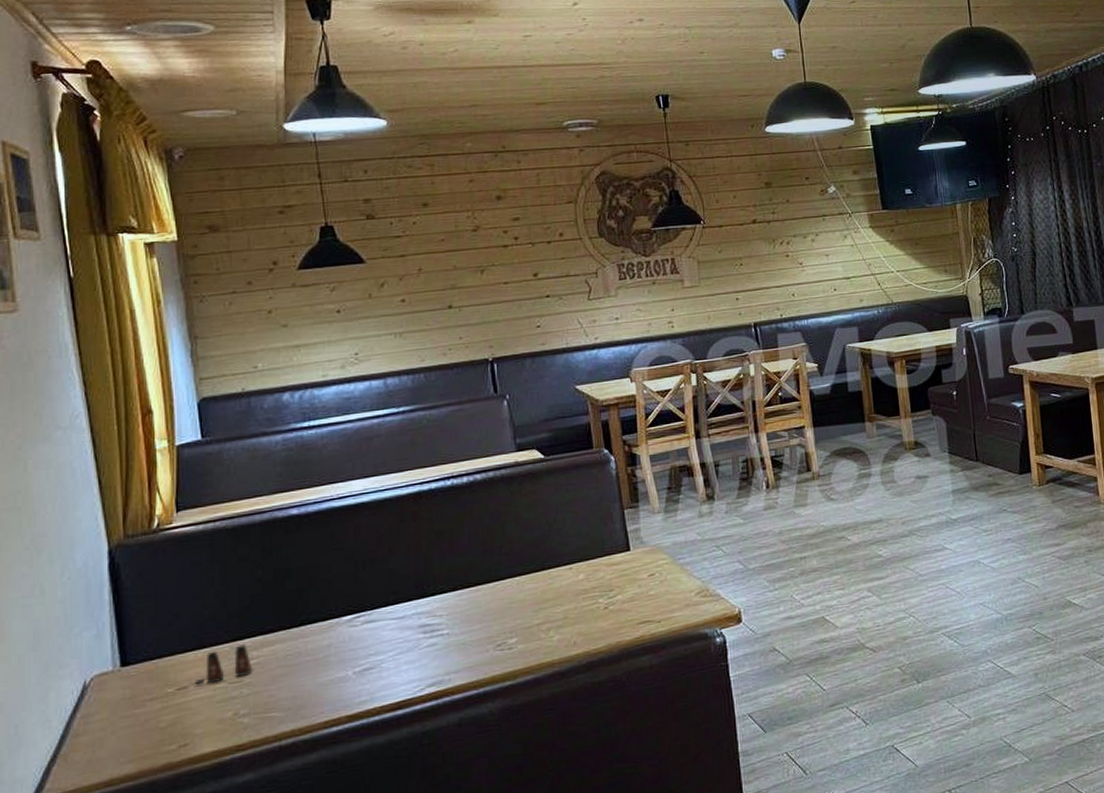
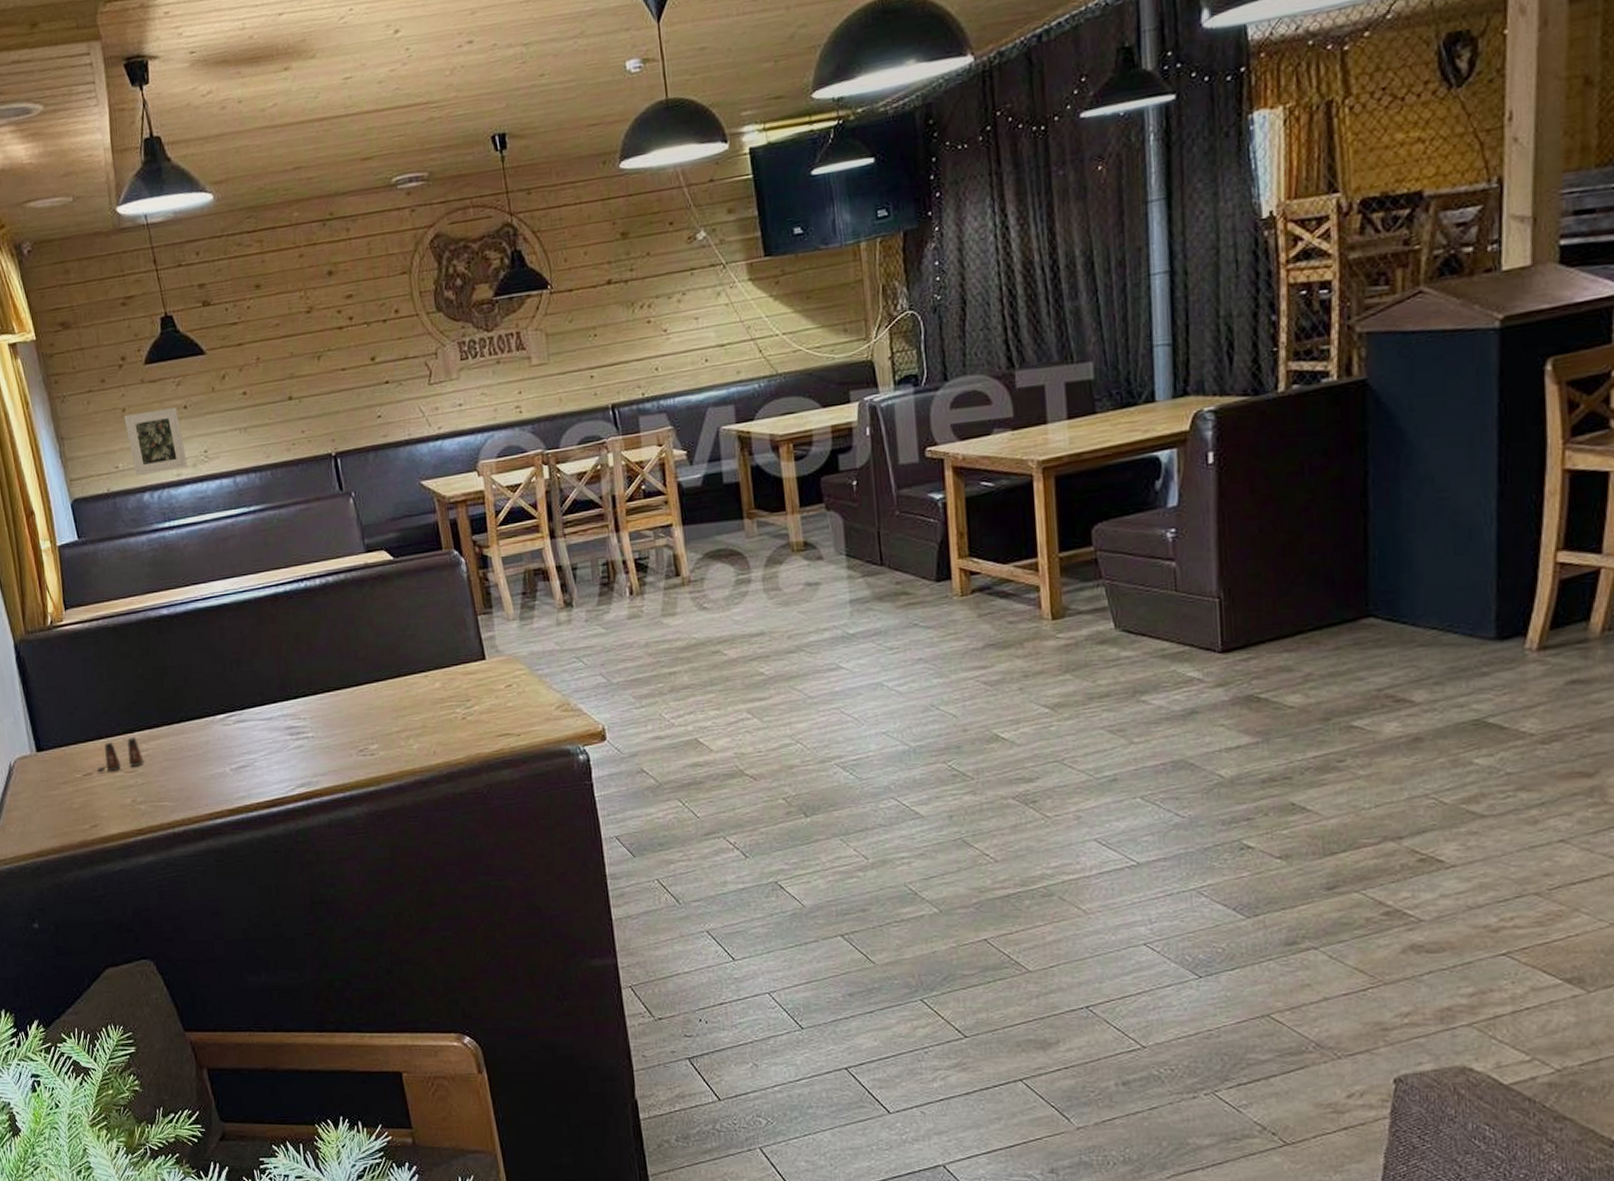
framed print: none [269,311,336,375] -> present [124,407,188,475]

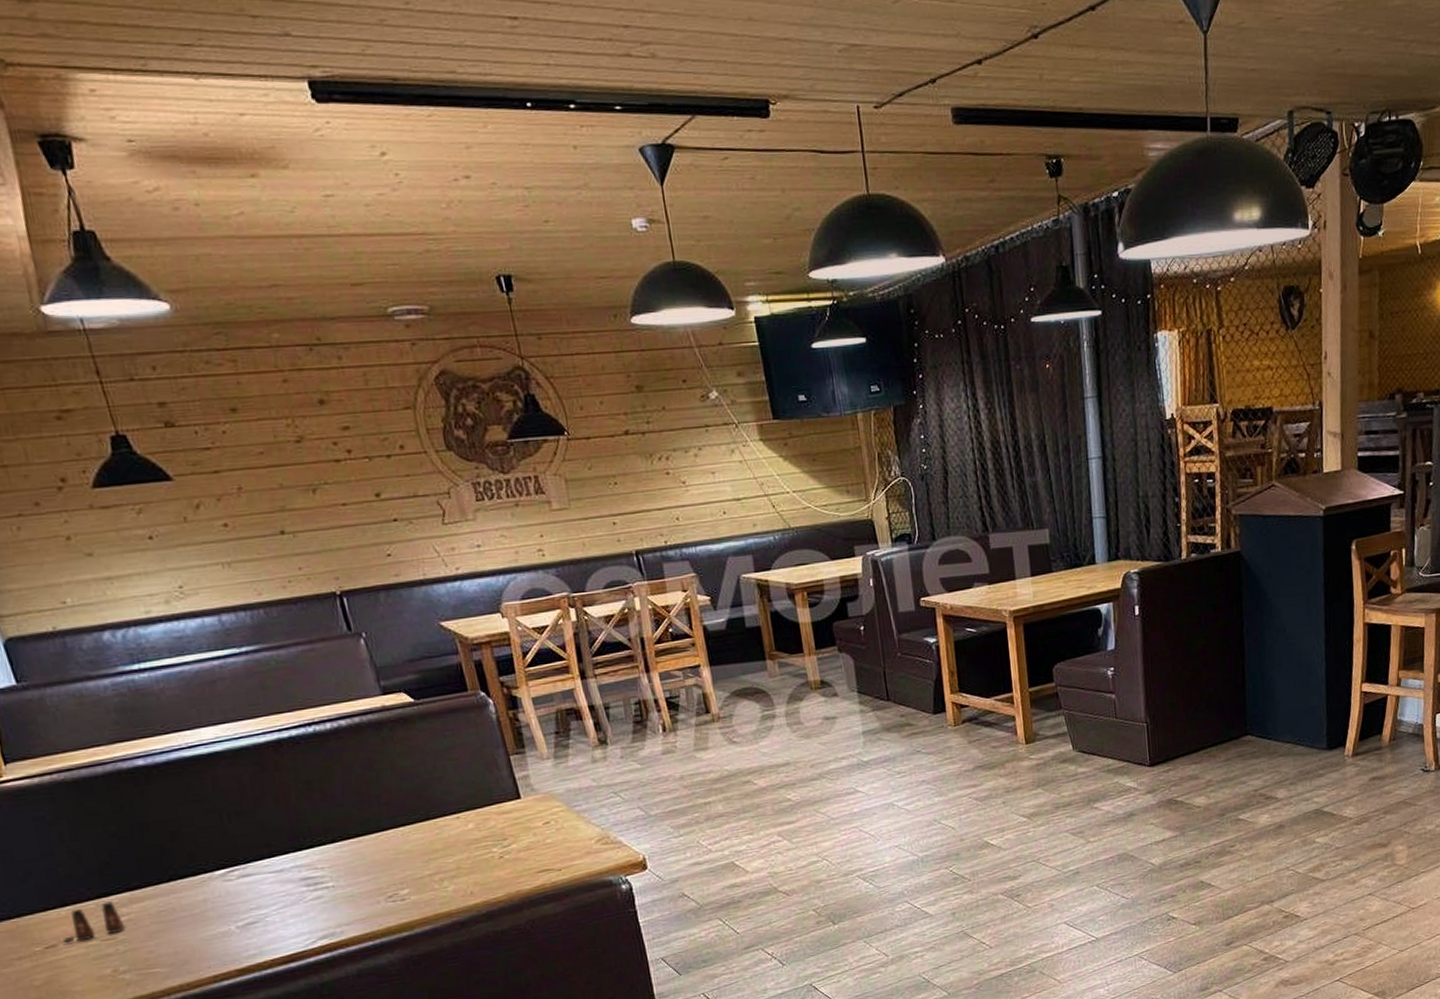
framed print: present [124,407,188,475] -> none [69,537,159,612]

